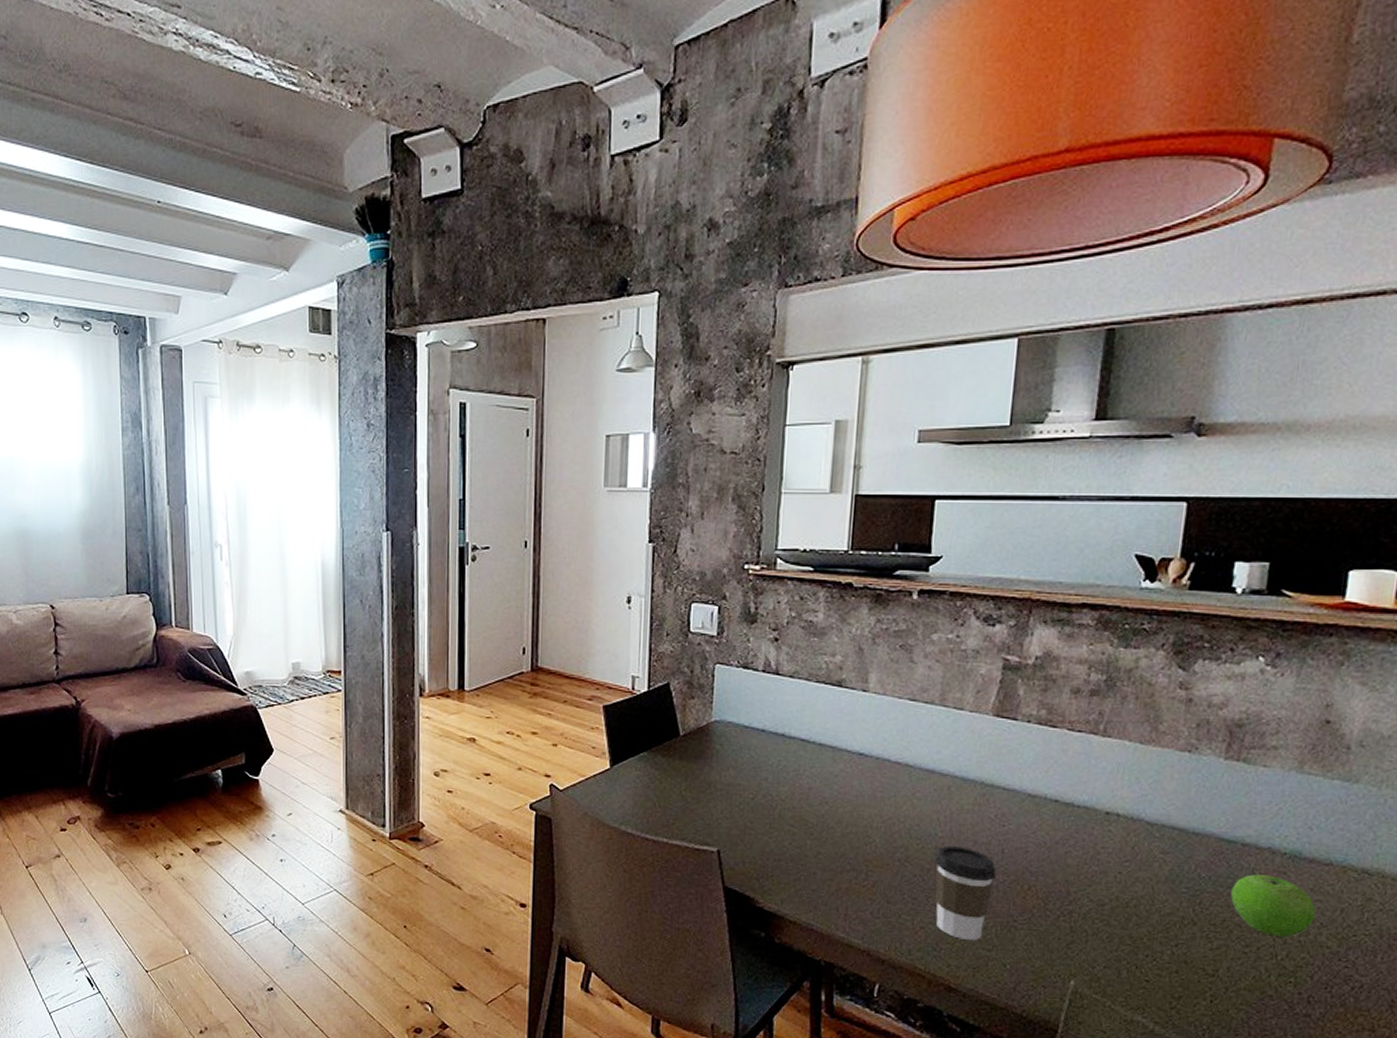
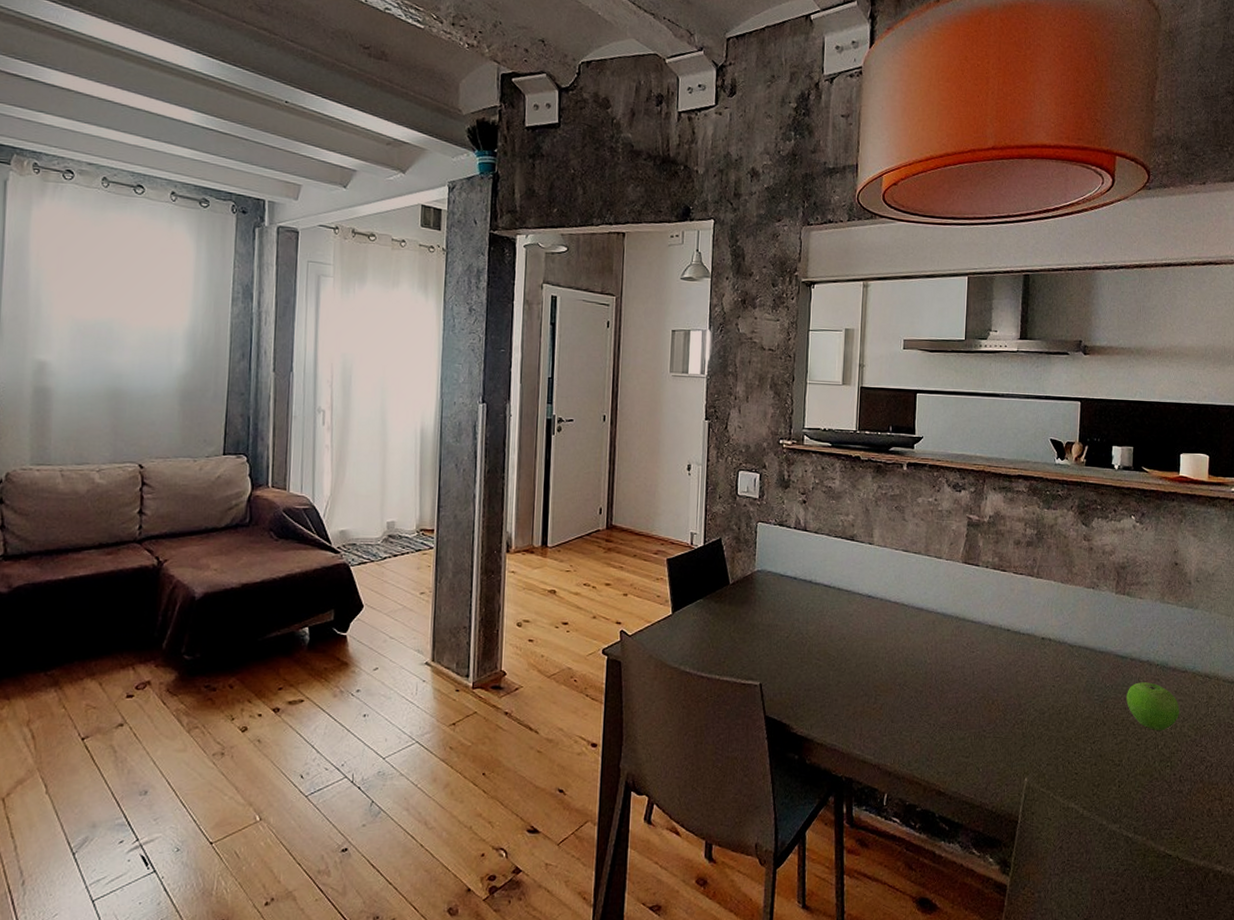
coffee cup: present [934,846,996,940] -> none [925,671,969,749]

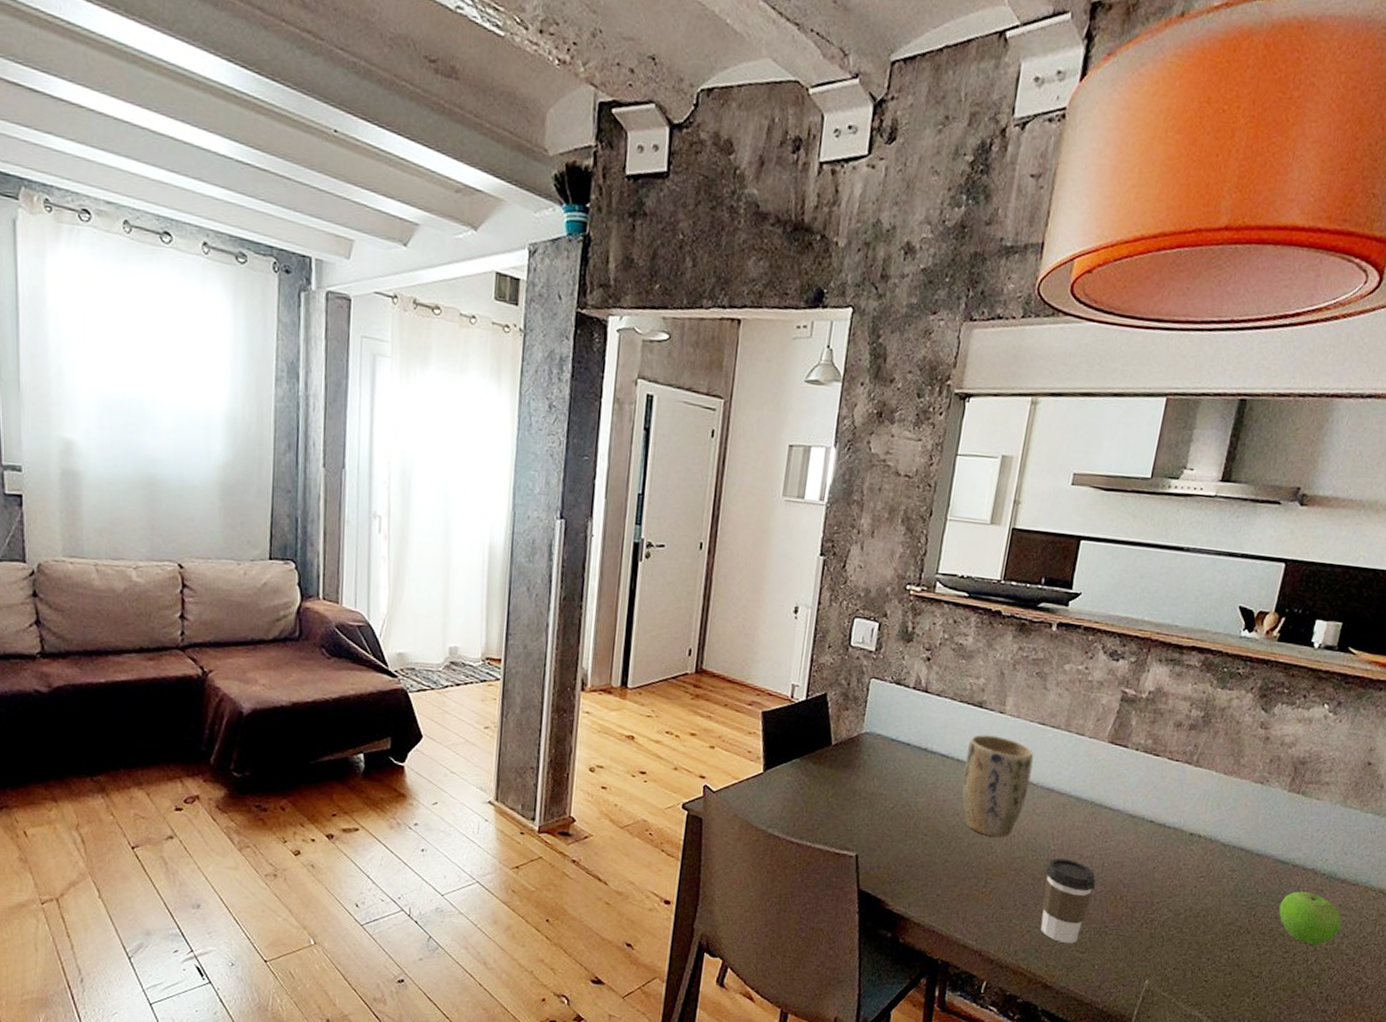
plant pot: none [844,564,903,657] -> present [961,734,1034,838]
coffee cup: none [925,671,969,749] -> present [1041,858,1096,943]

